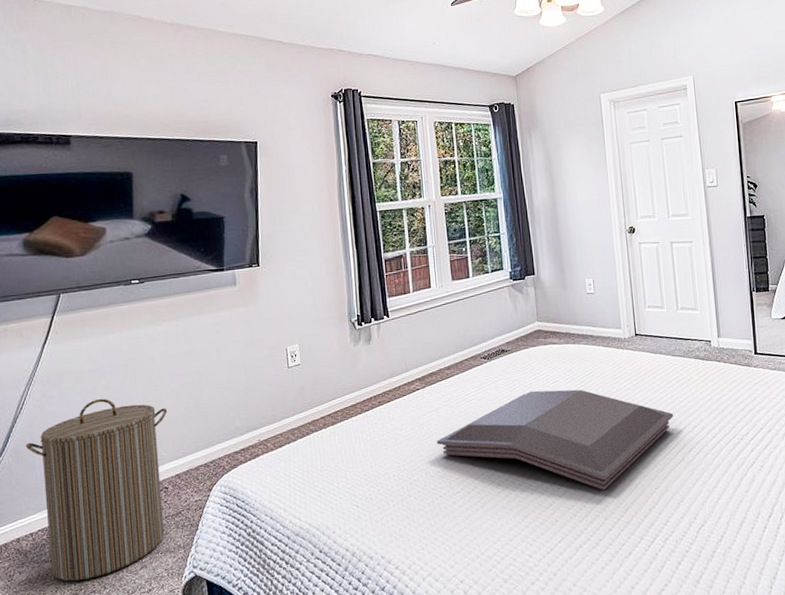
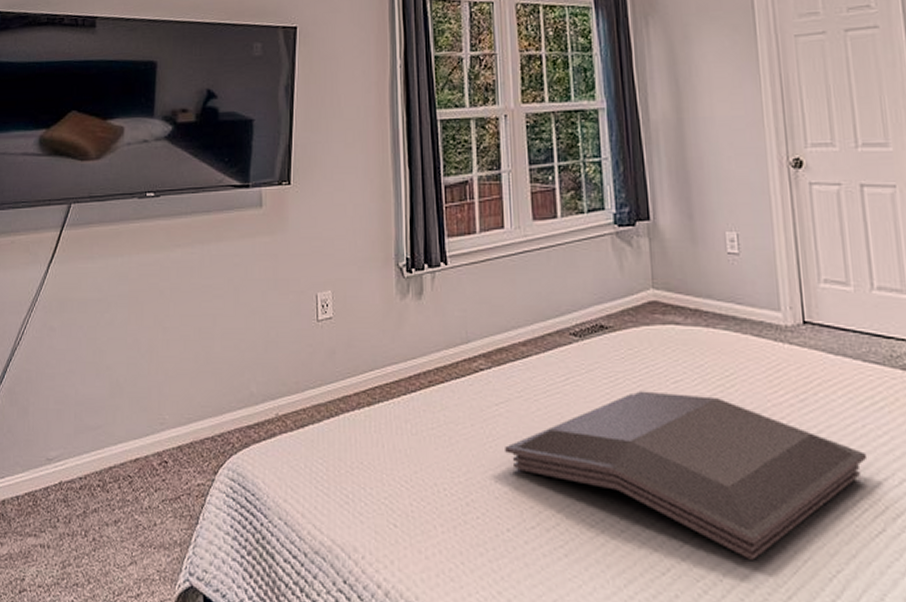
laundry hamper: present [25,398,168,581] -> none [20,336,174,567]

